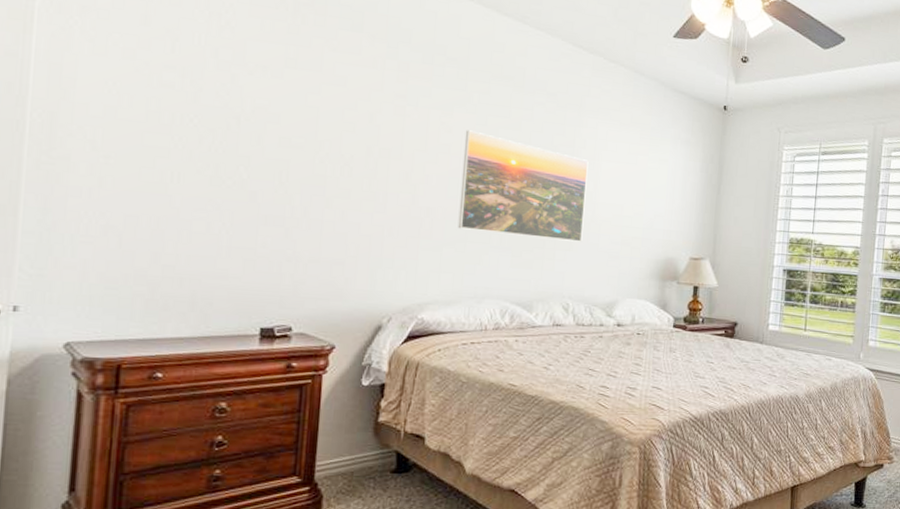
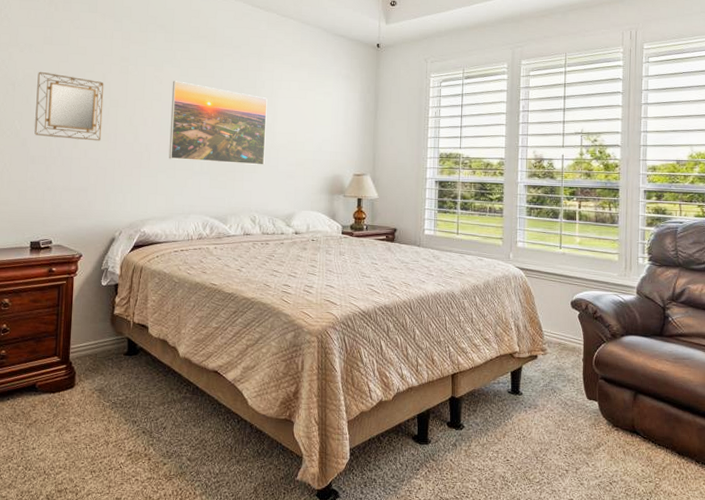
home mirror: none [268,103,371,201] -> present [34,71,104,141]

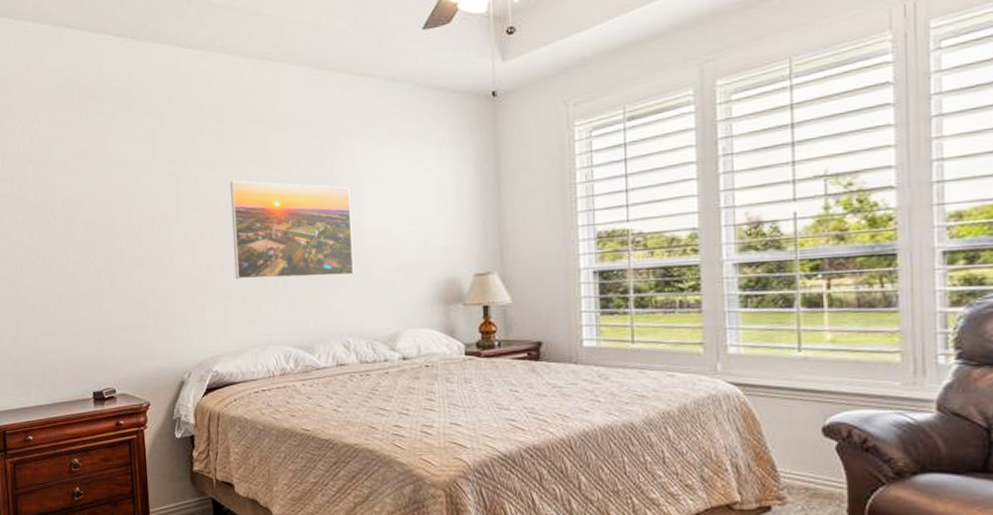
home mirror: present [34,71,104,141] -> none [77,191,156,269]

